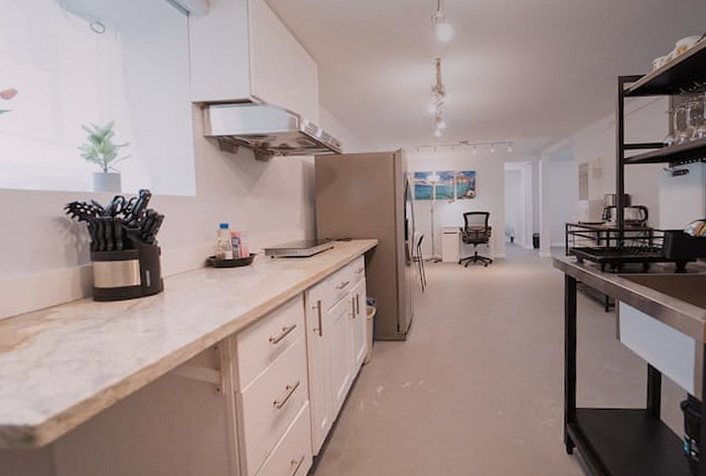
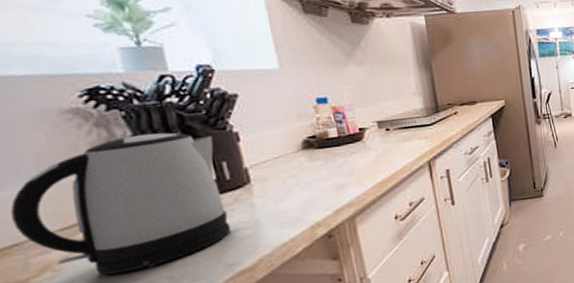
kettle: none [13,241,145,352] -> present [10,133,232,275]

